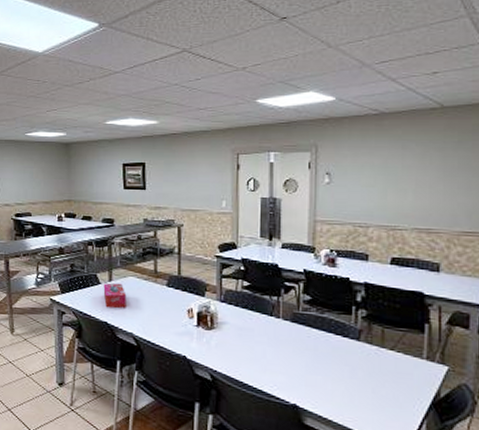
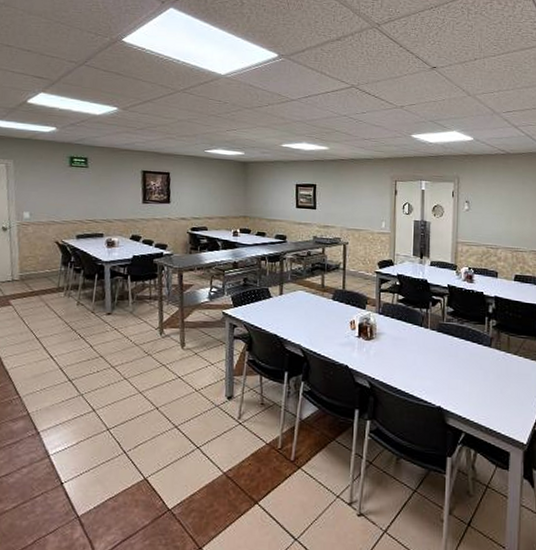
tissue box: present [103,283,127,309] -> none [274,296,296,321]

